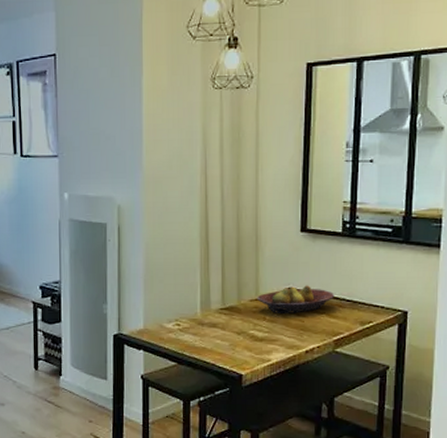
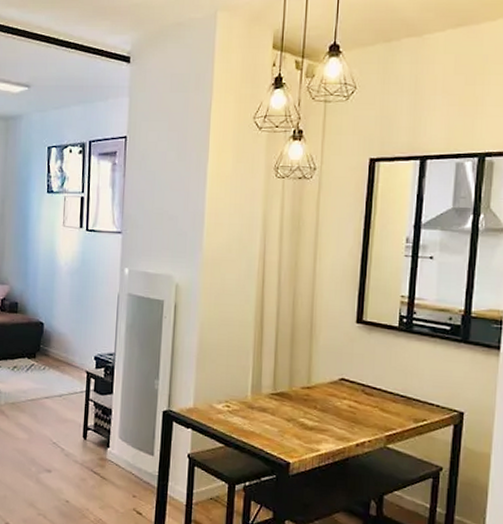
fruit bowl: present [257,285,335,313] -> none [309,377,389,405]

